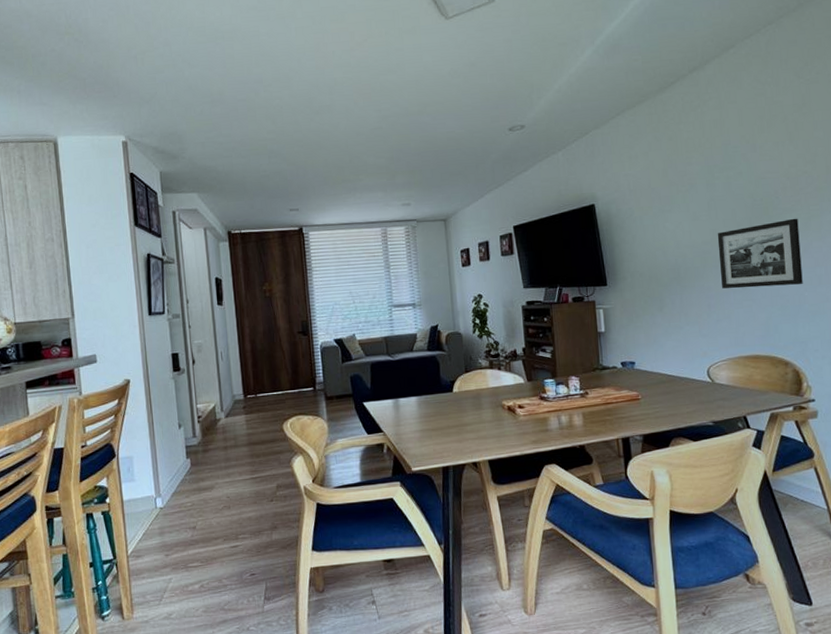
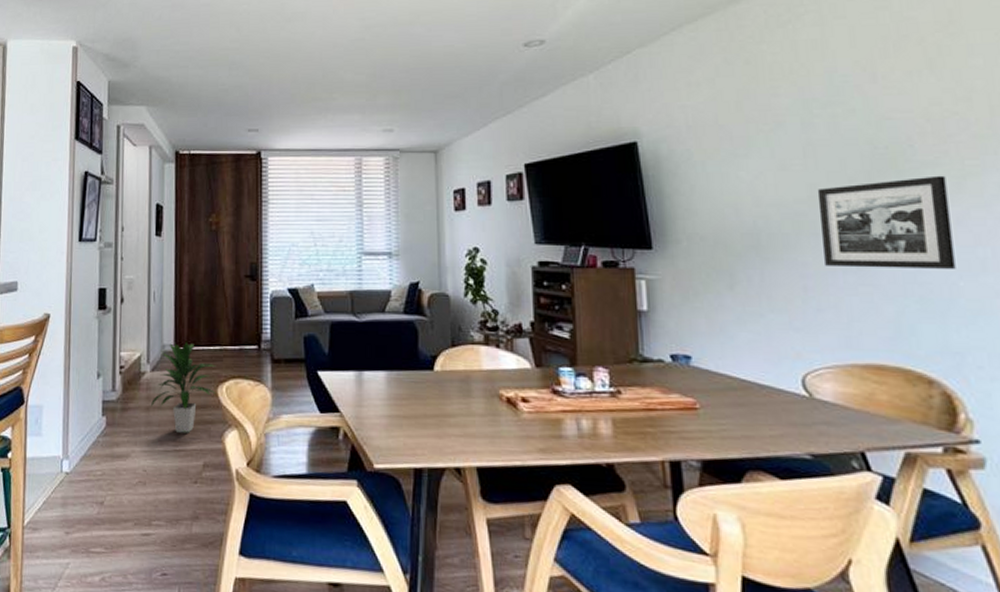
indoor plant: none [227,390,282,464] -> present [150,341,216,433]

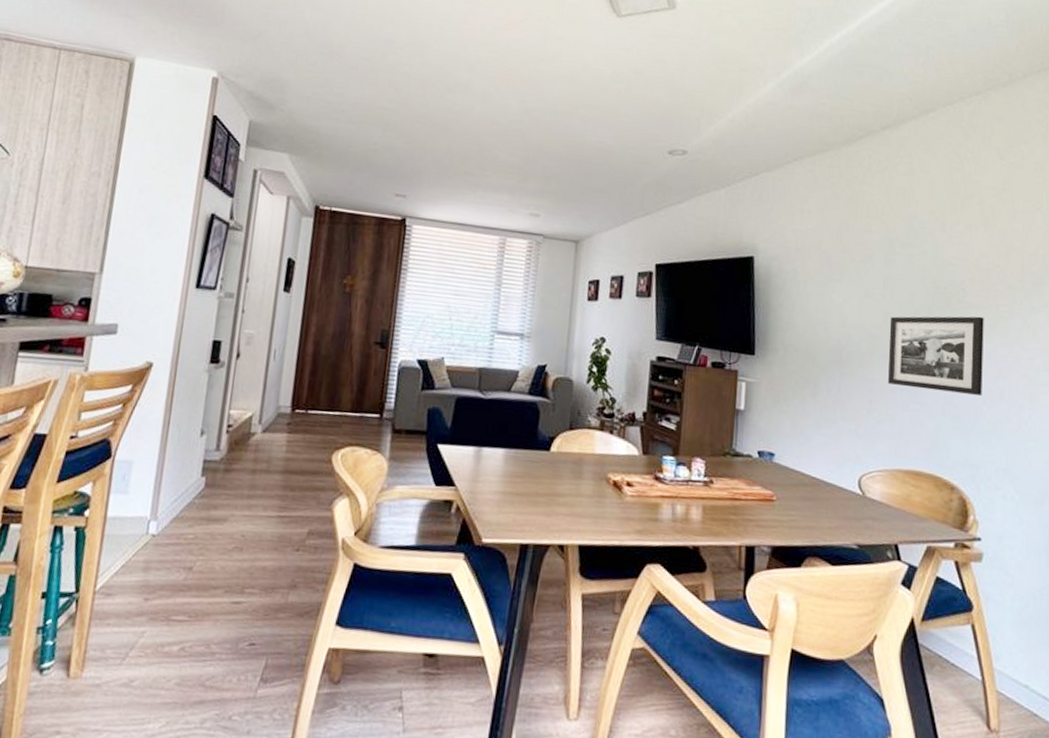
indoor plant: present [150,341,216,433] -> none [256,403,334,499]

